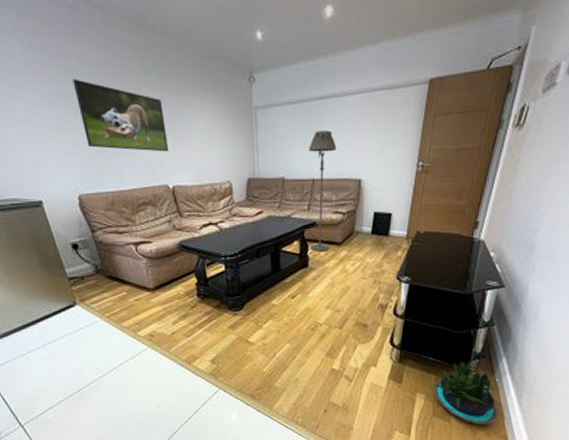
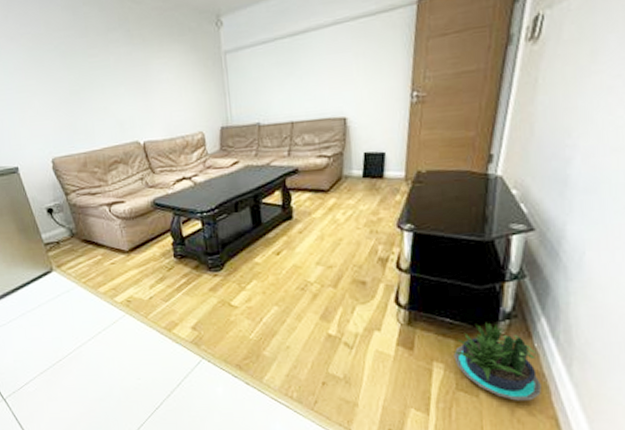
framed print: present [72,79,169,152] -> none [43,44,139,110]
floor lamp: present [308,130,337,252] -> none [284,67,316,201]

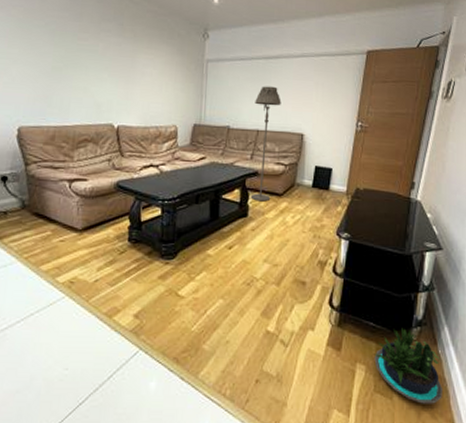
floor lamp: none [284,67,316,201] -> present [250,86,281,202]

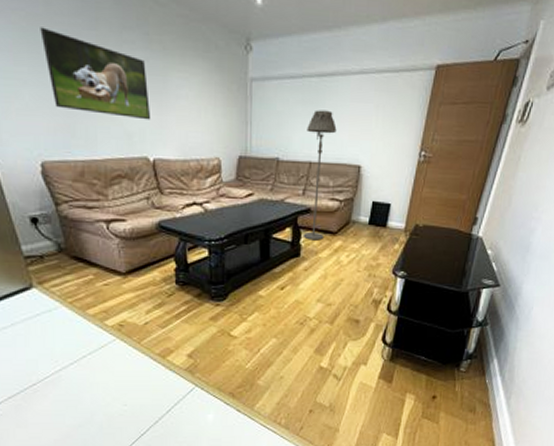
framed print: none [33,19,119,93] -> present [40,27,151,120]
potted plant: present [373,328,442,404] -> none [422,361,486,427]

